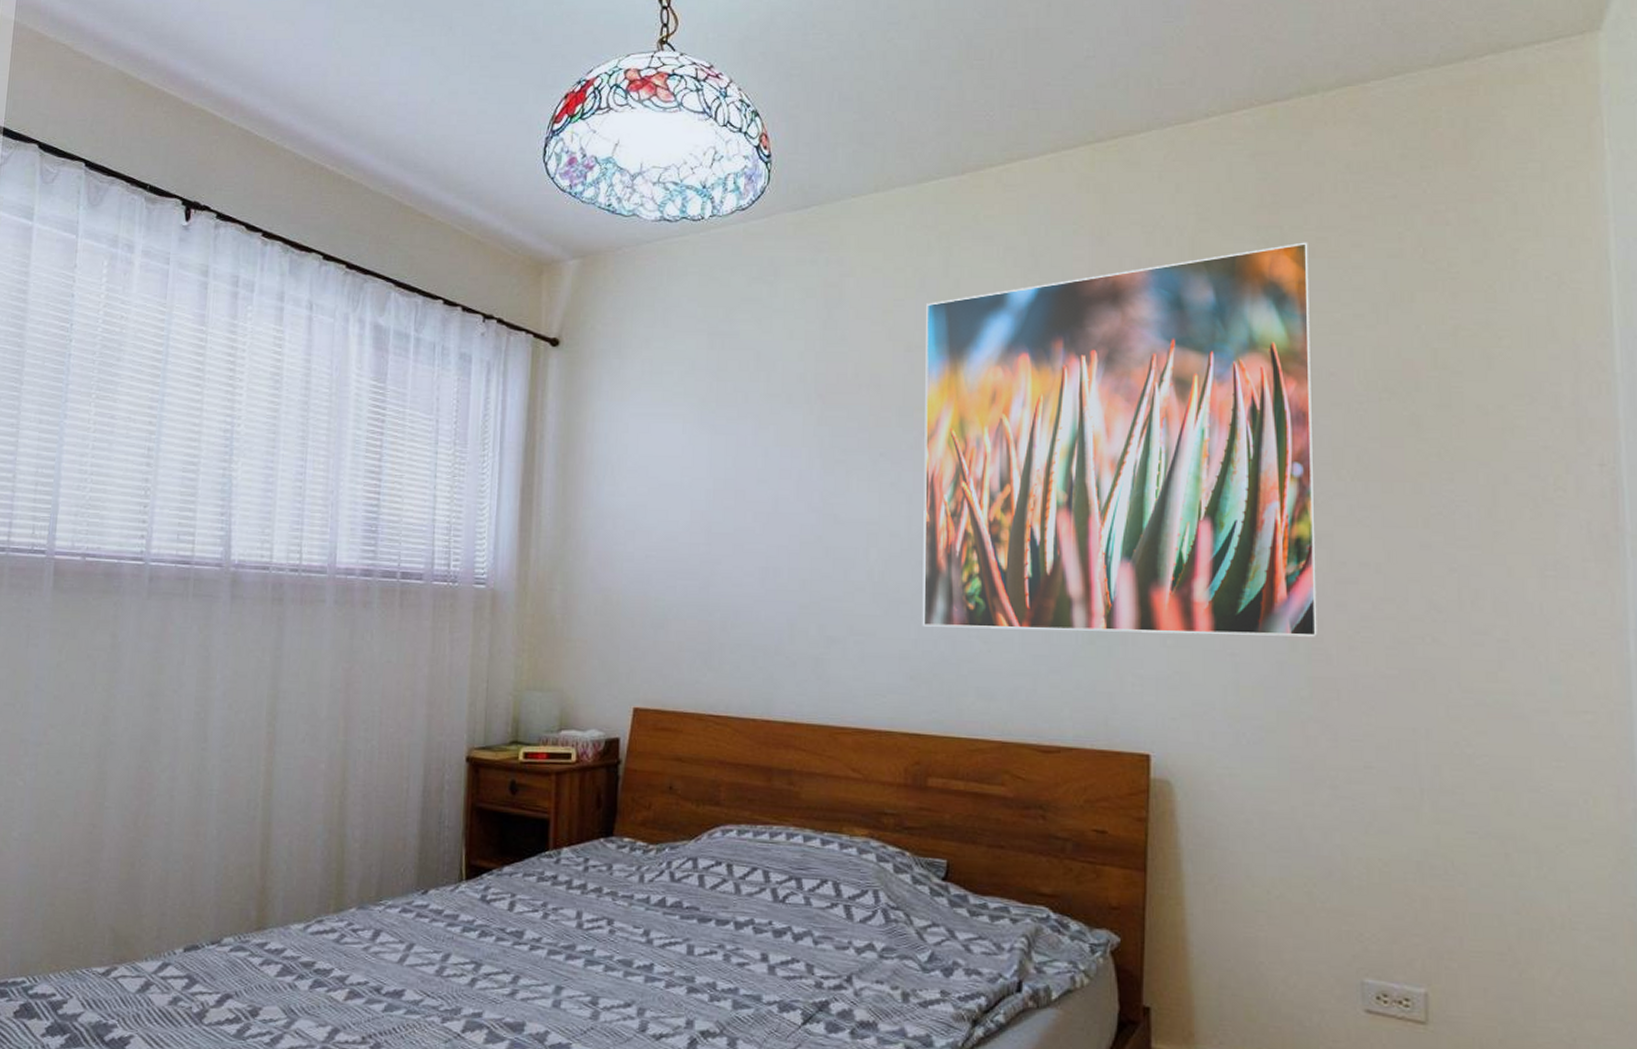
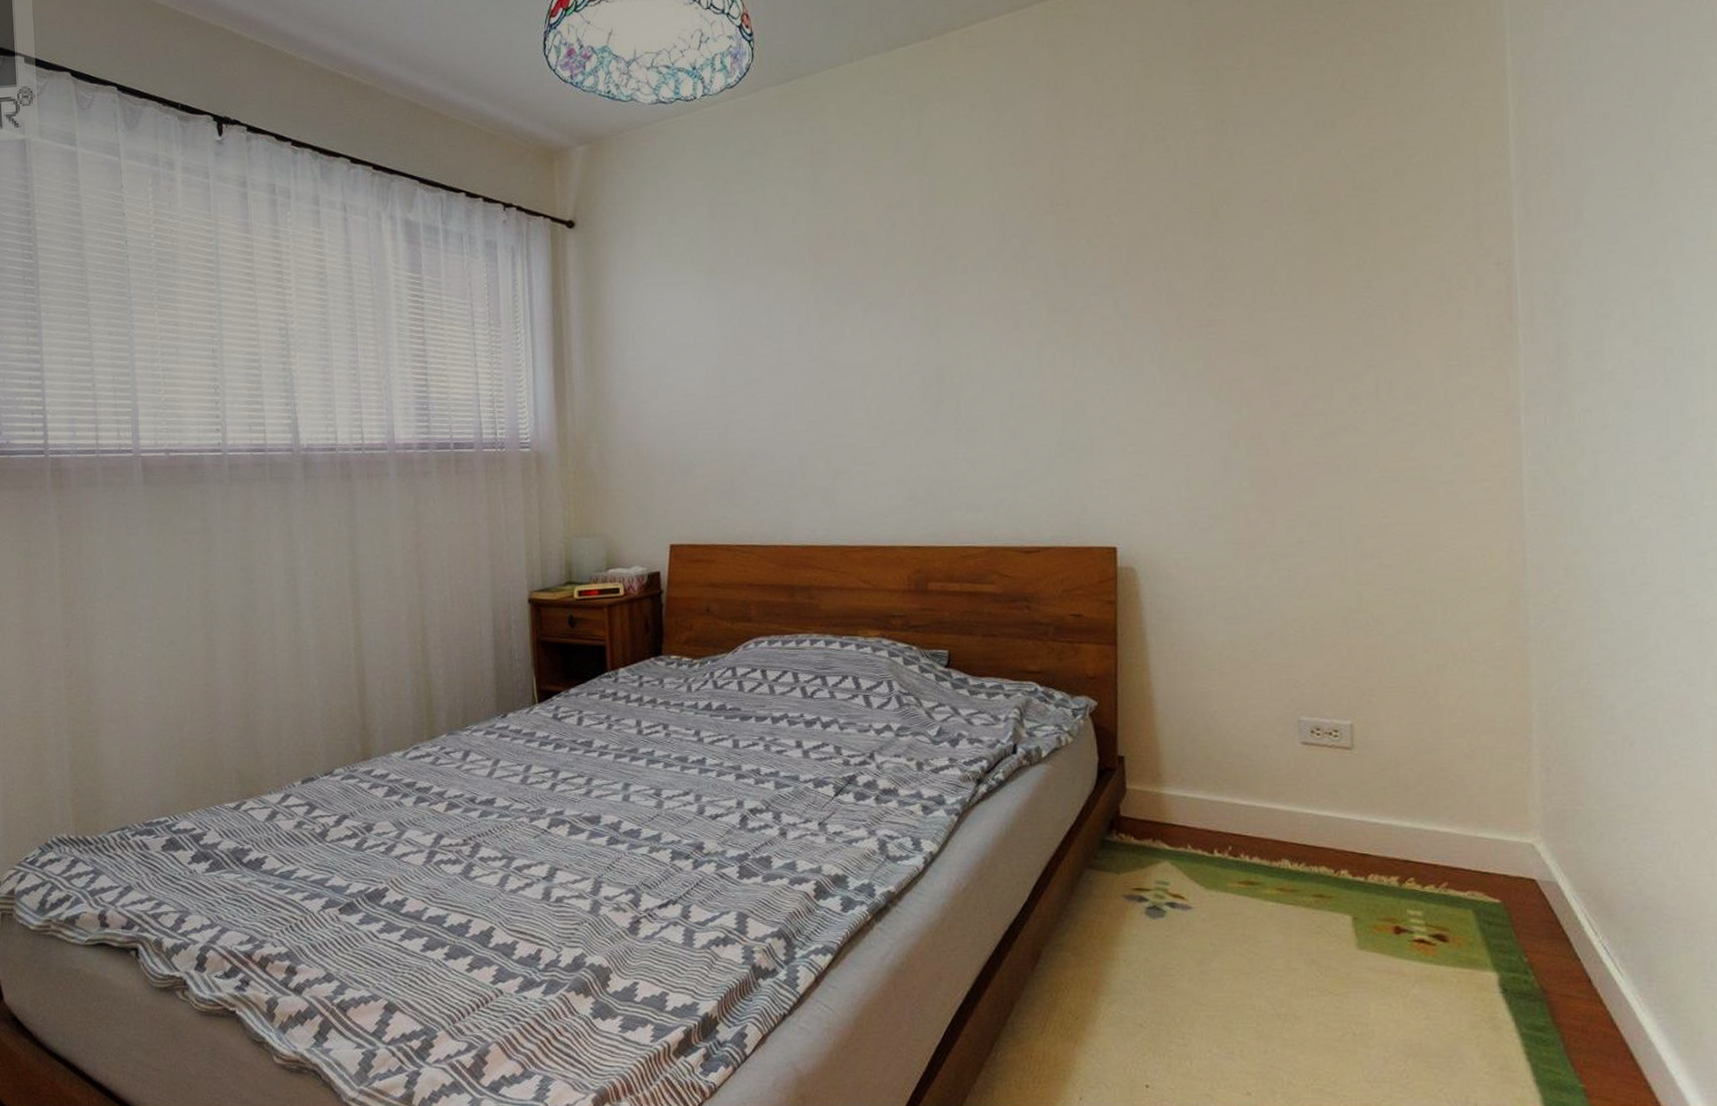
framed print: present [922,242,1318,637] -> none [903,80,1256,453]

